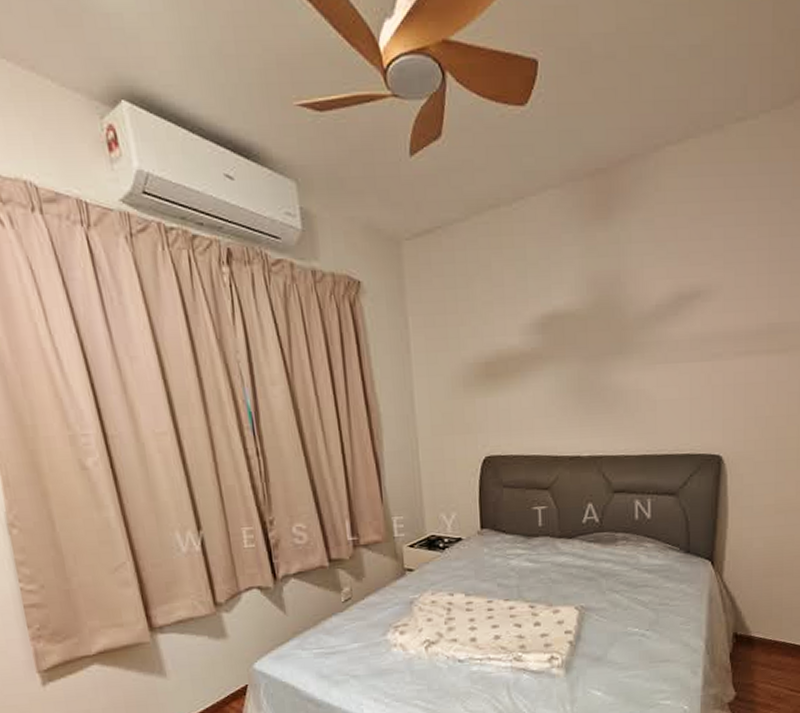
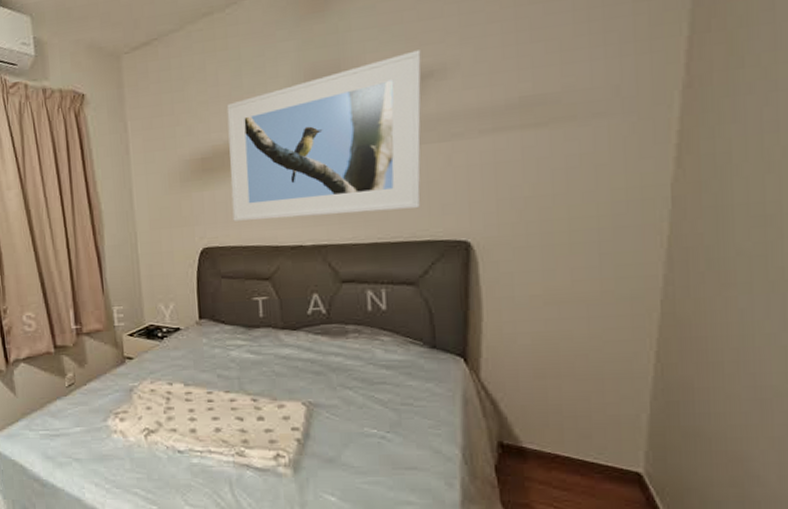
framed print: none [511,269,691,430] -> present [226,50,422,221]

